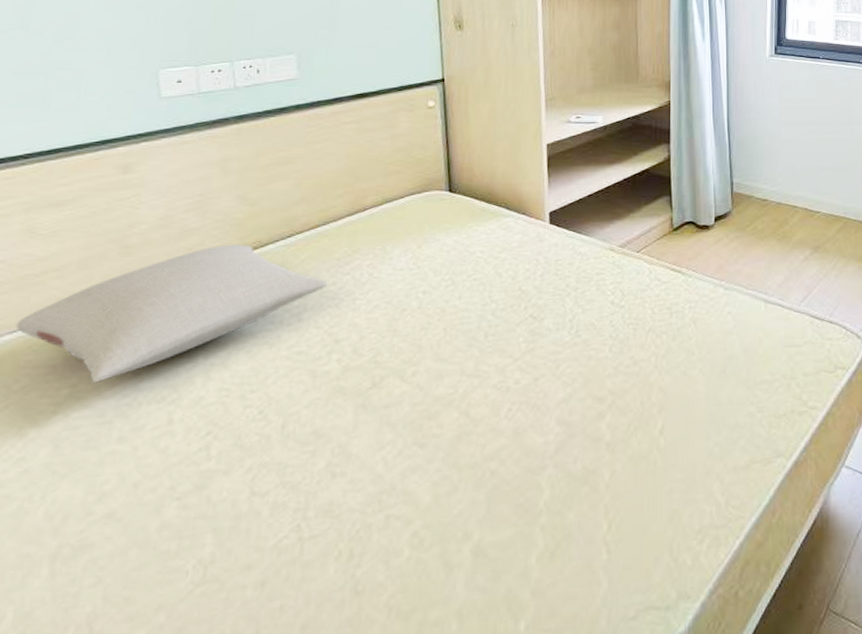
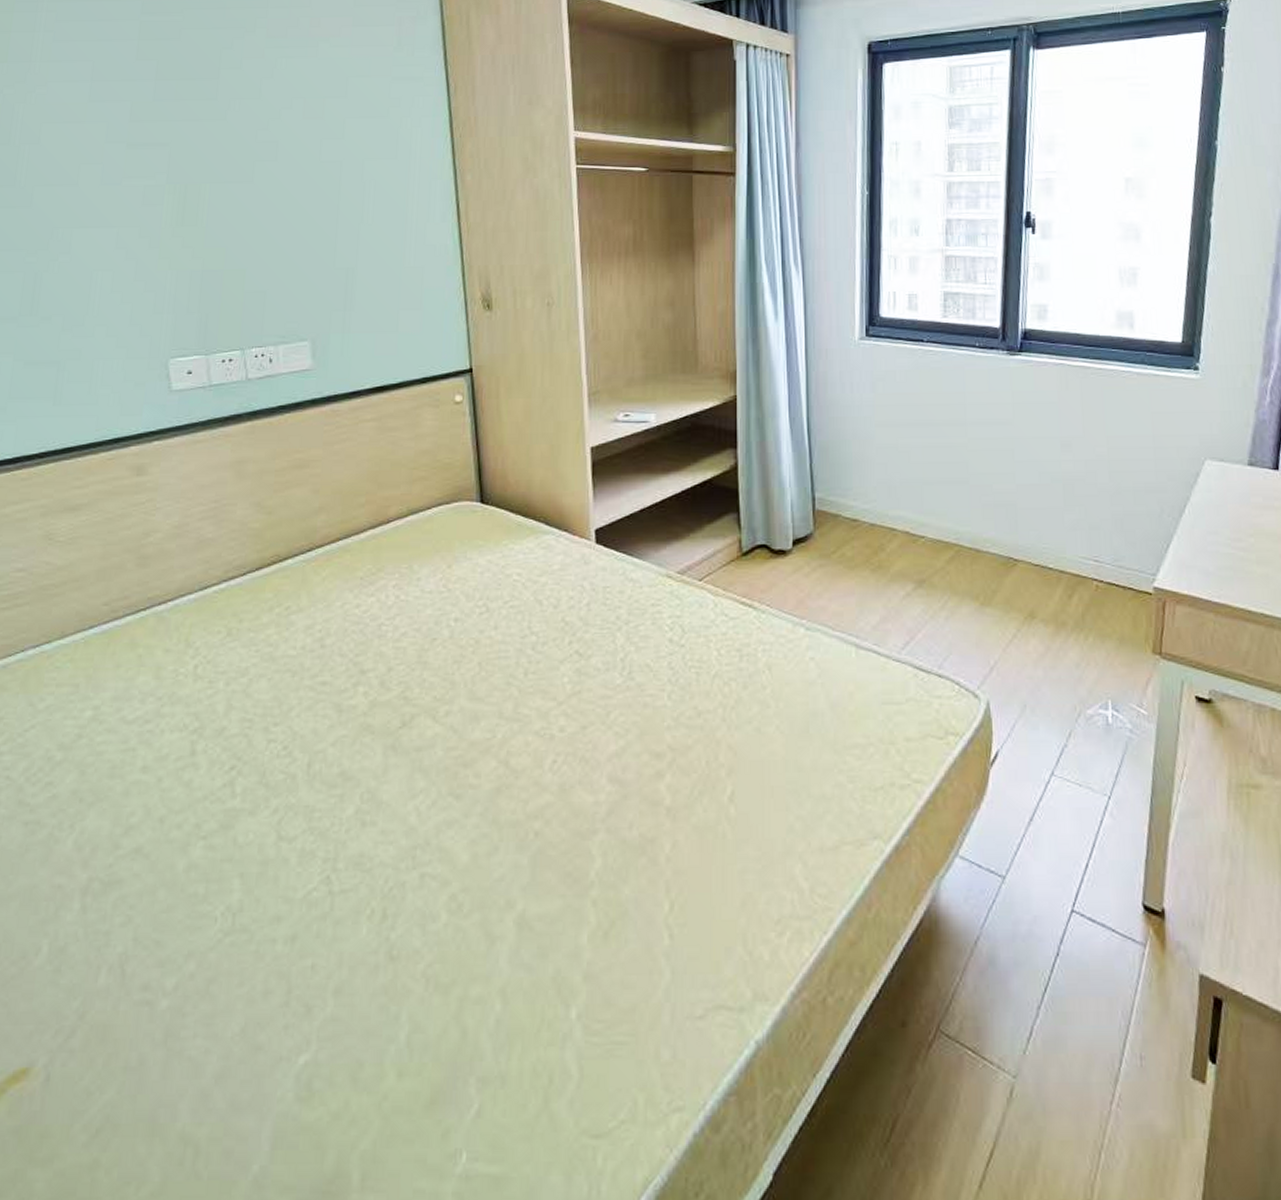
pillow: present [15,243,328,383] -> none [38,557,351,705]

